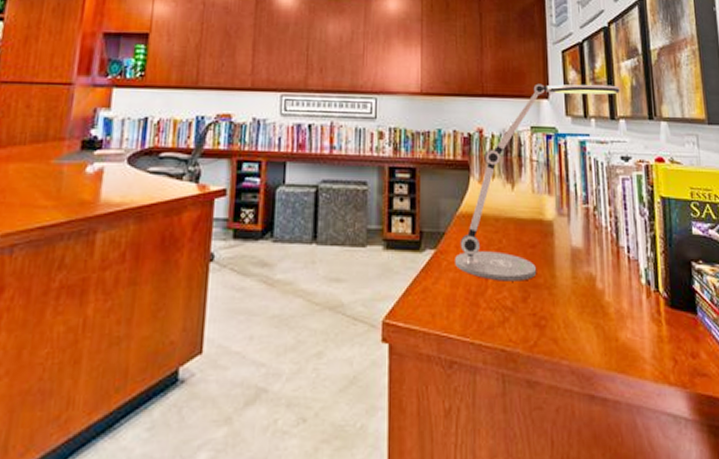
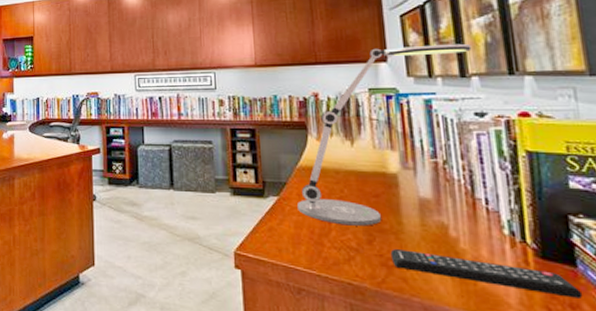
remote control: none [543,306,702,347] -> present [390,249,583,298]

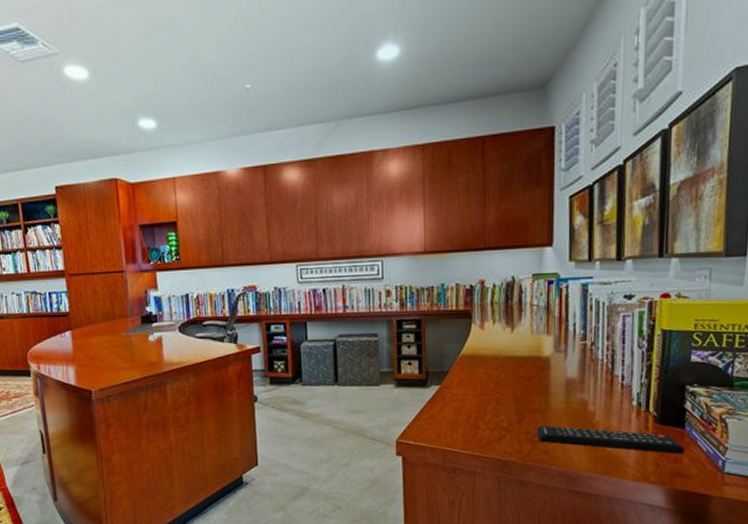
desk lamp: present [297,43,472,226] -> none [458,226,630,408]

